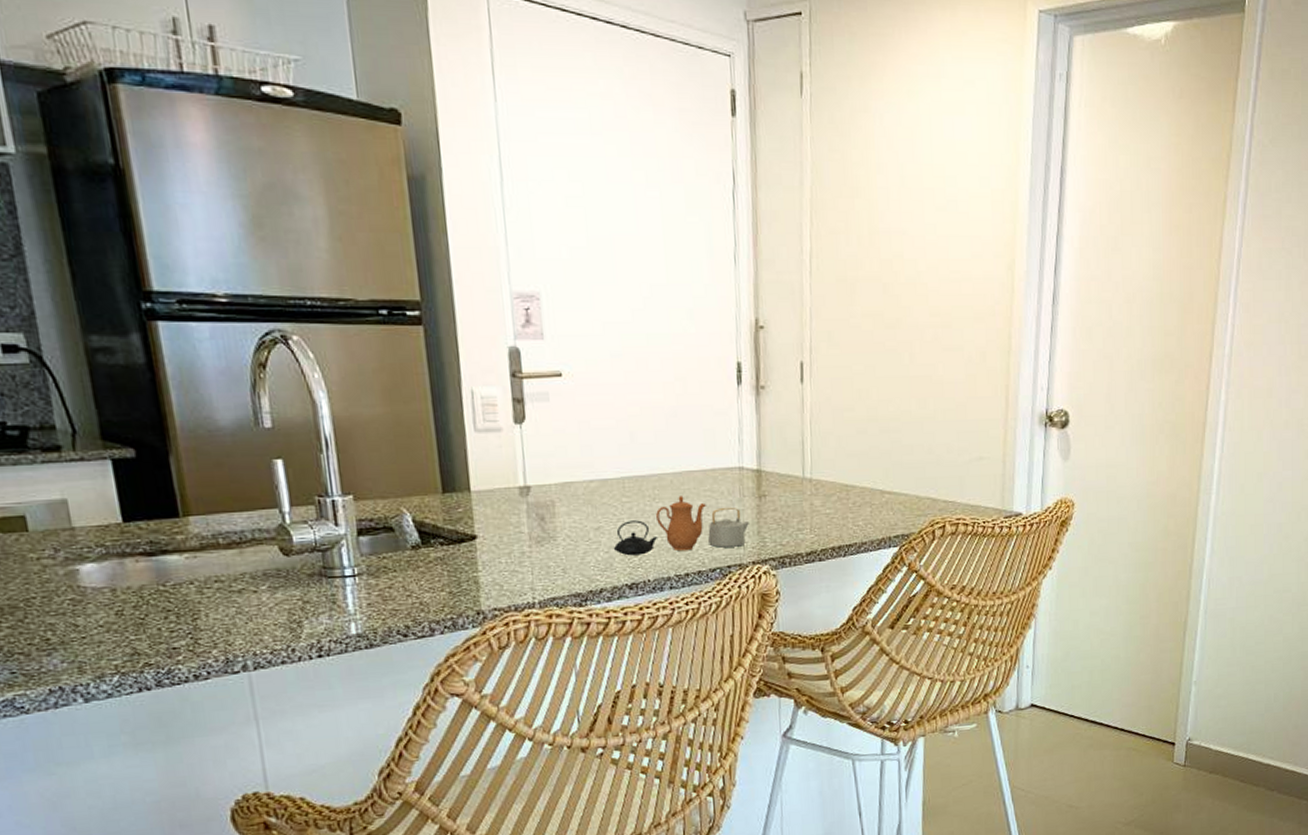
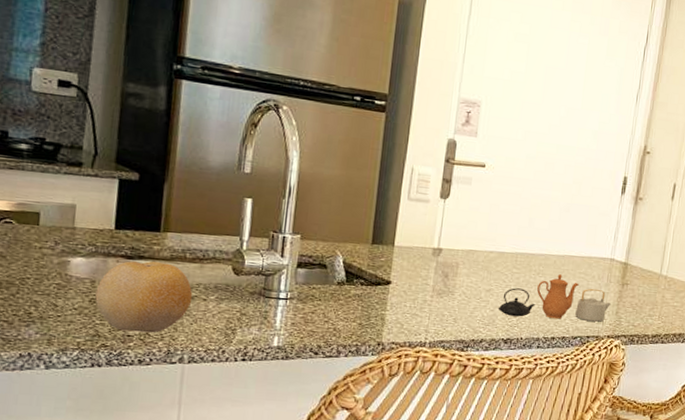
fruit: none [119,554,240,644] -> present [95,261,193,333]

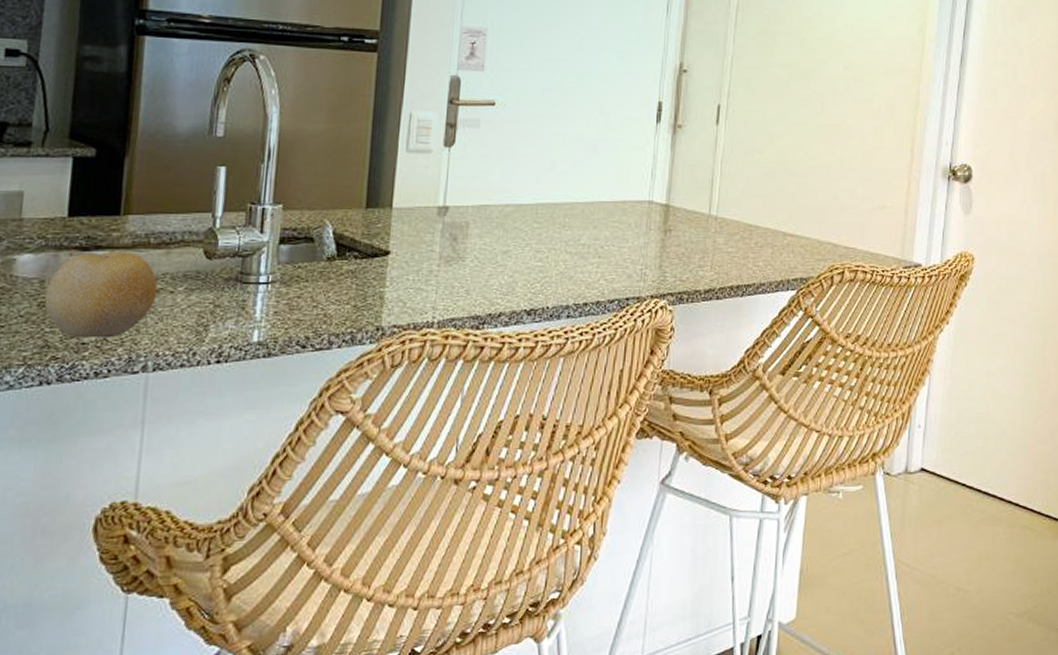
teapot: present [498,274,612,322] -> none [517,225,653,281]

